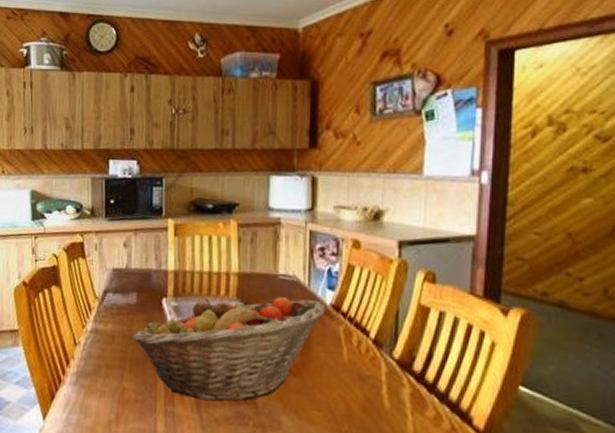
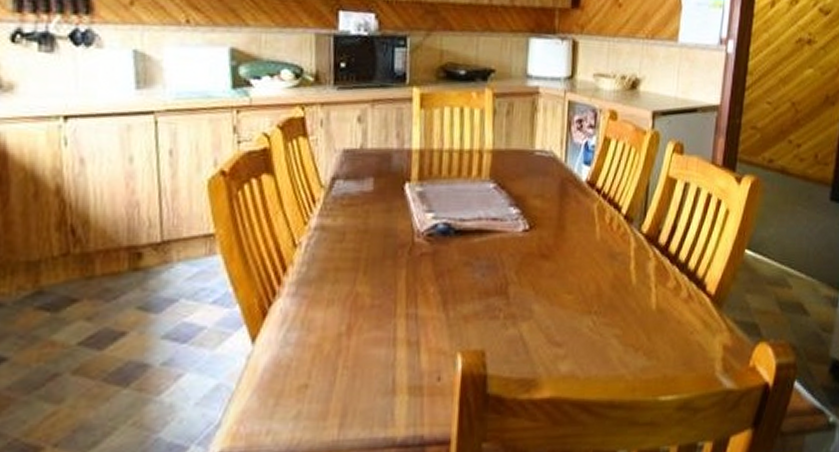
fruit basket: present [130,297,325,402] -> none [365,175,581,297]

